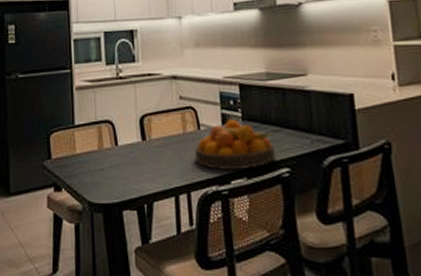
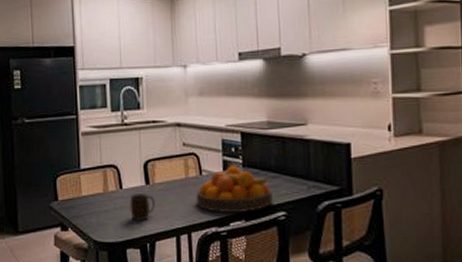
mug: none [125,150,154,180] -> present [129,193,156,221]

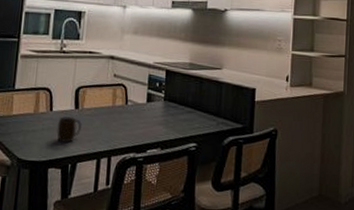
fruit bowl: present [195,166,273,212] -> none [119,99,189,141]

